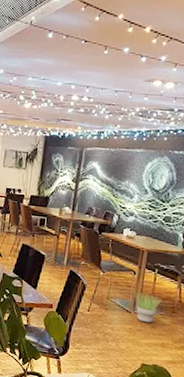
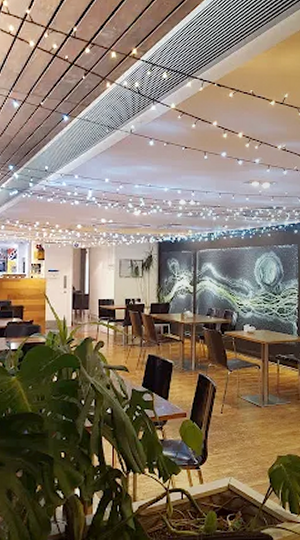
potted plant: present [134,292,162,323] -> none [261,385,287,415]

